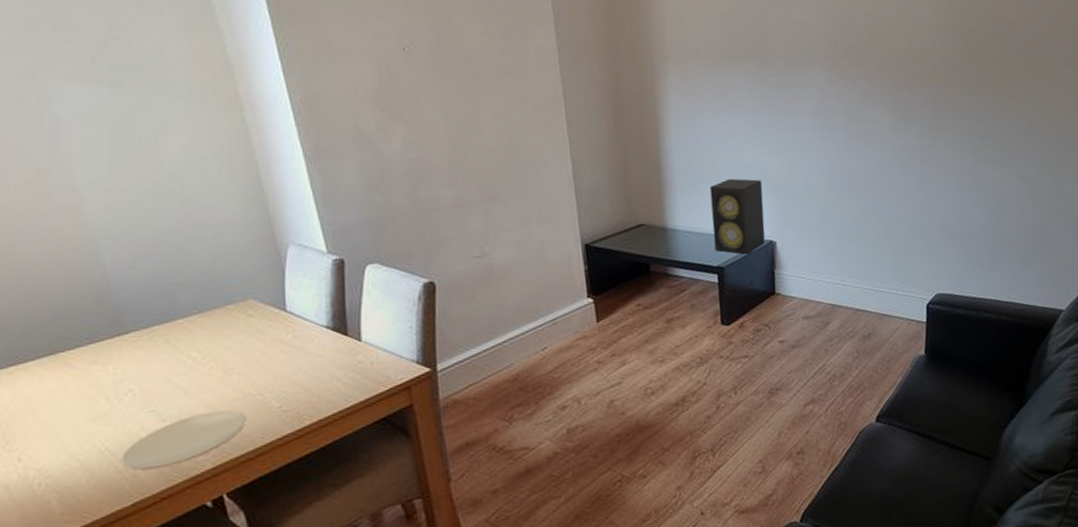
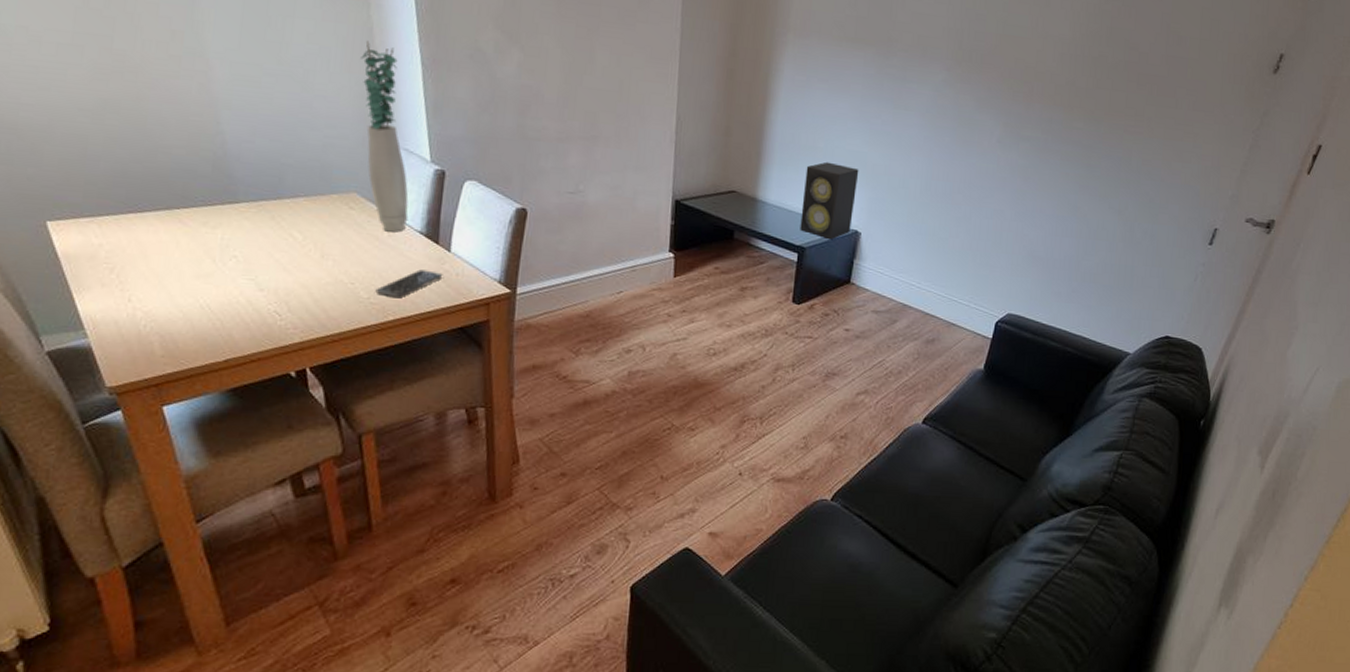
plate: present [122,409,247,470] -> none [220,290,336,333]
vase: none [240,143,312,333] -> present [360,40,409,232]
smartphone: none [287,364,357,401] -> present [375,269,443,298]

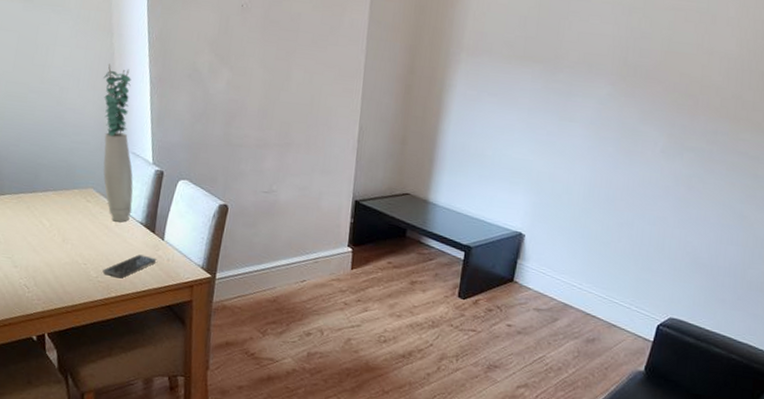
speaker: present [800,162,859,240] -> none [467,168,525,241]

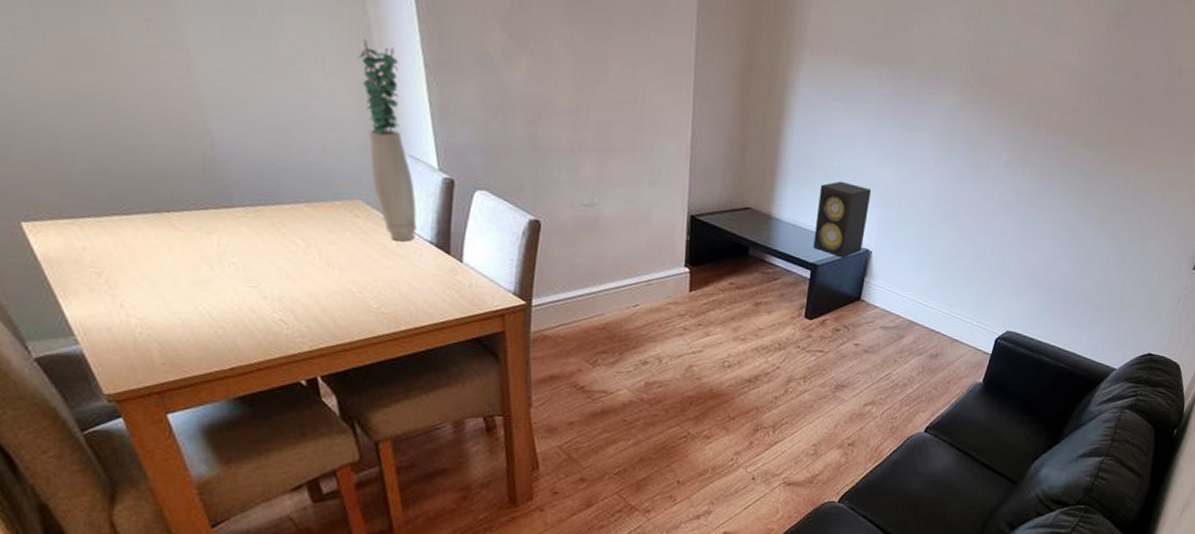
smartphone: present [102,254,157,278] -> none [386,280,456,309]
speaker: none [467,168,525,241] -> present [813,181,872,258]

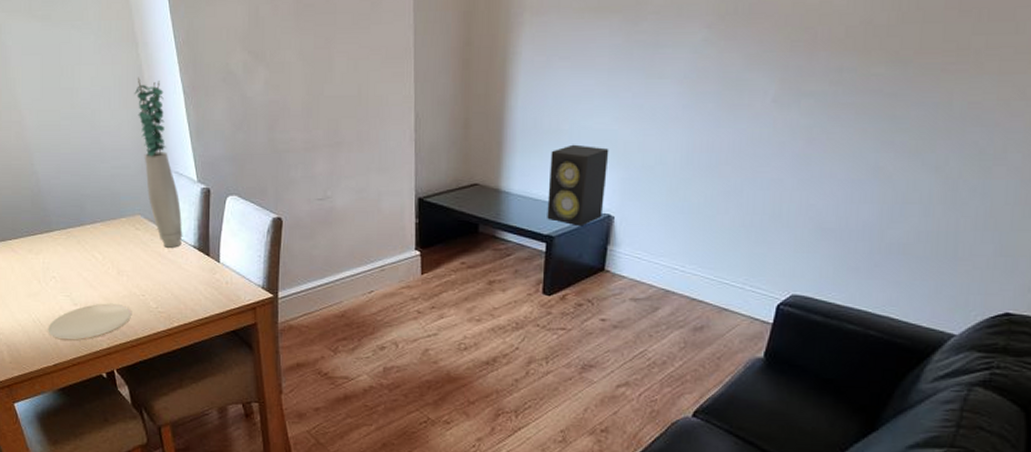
plate: none [222,298,345,342] -> present [48,303,132,342]

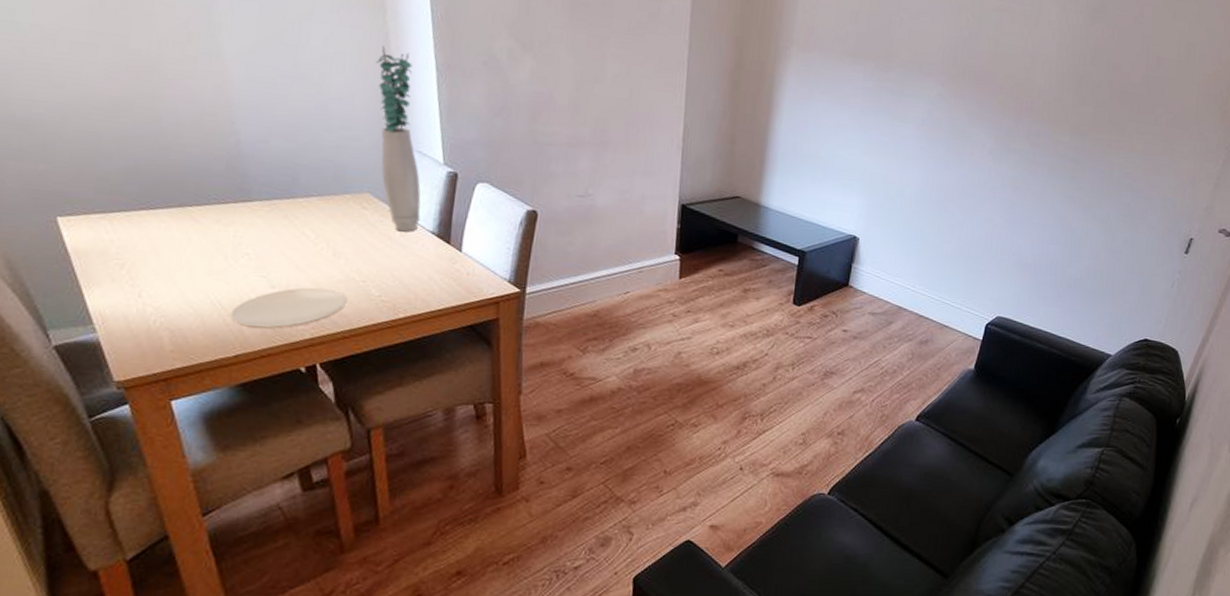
speaker: present [547,144,609,227] -> none [801,170,858,245]

